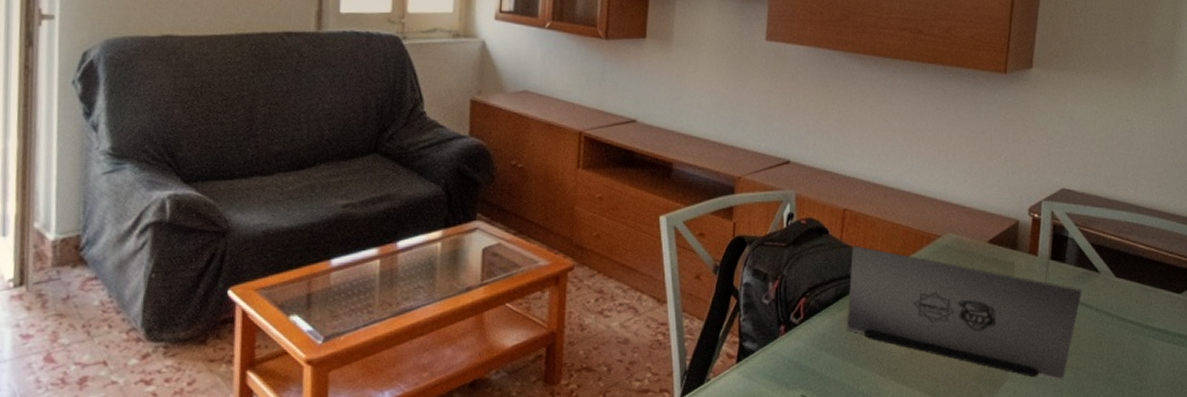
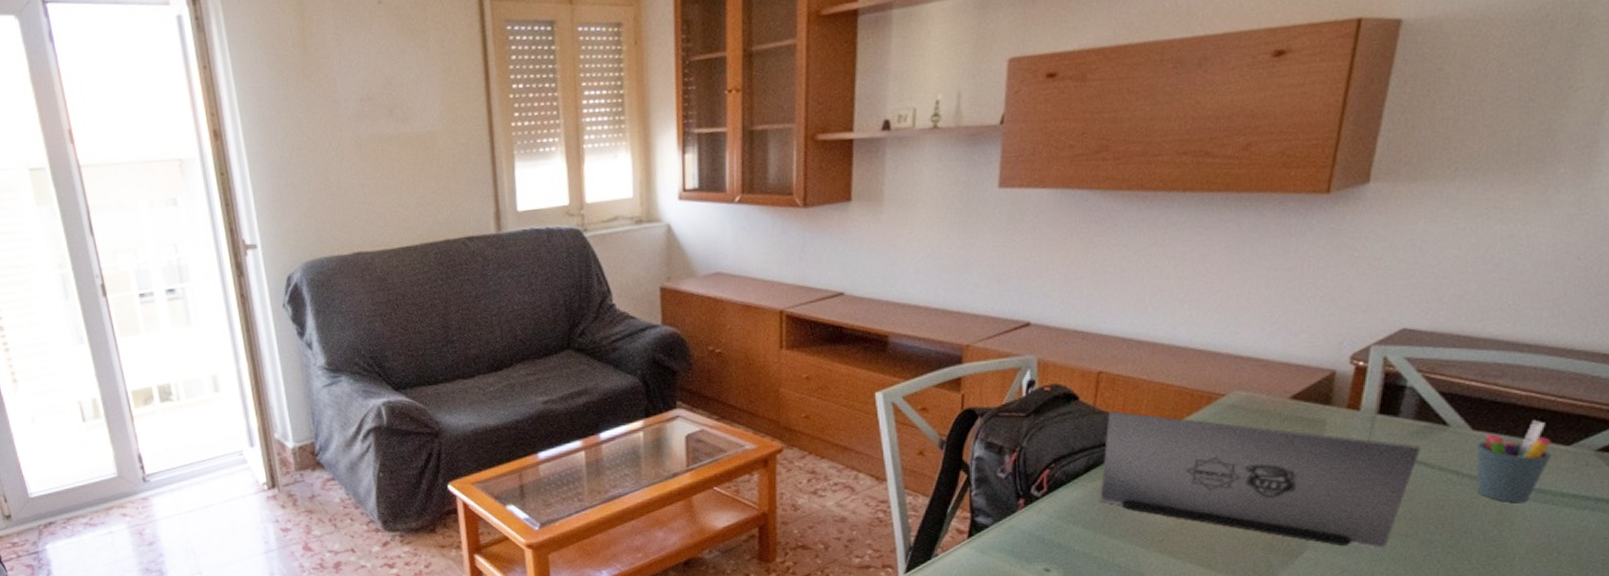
pen holder: none [1120,271,1169,342] -> present [1476,419,1552,503]

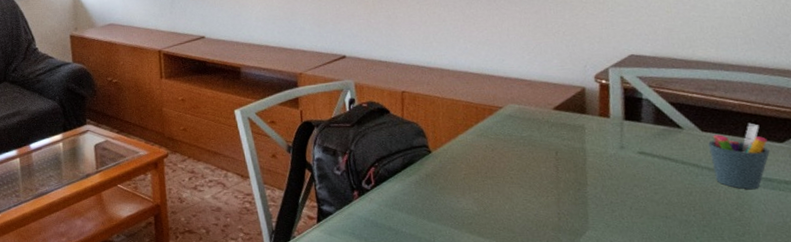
laptop: present [1100,411,1421,549] -> none [414,121,664,229]

